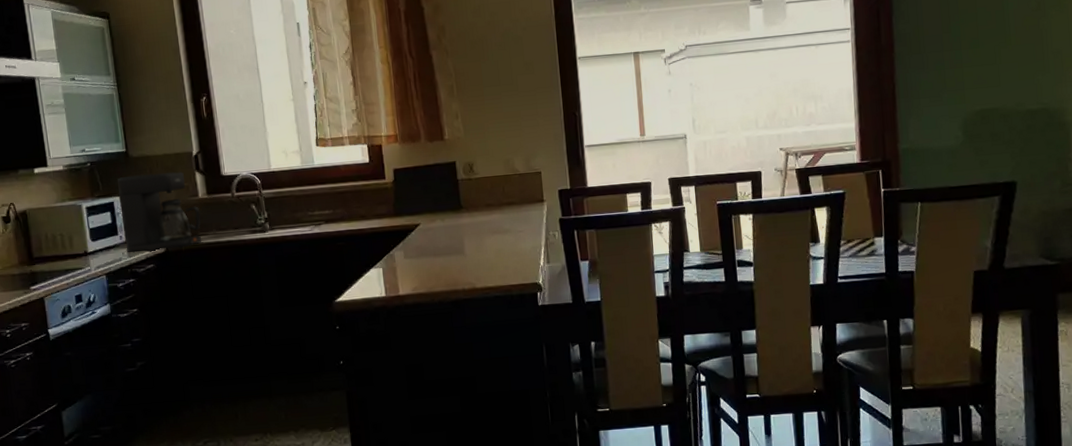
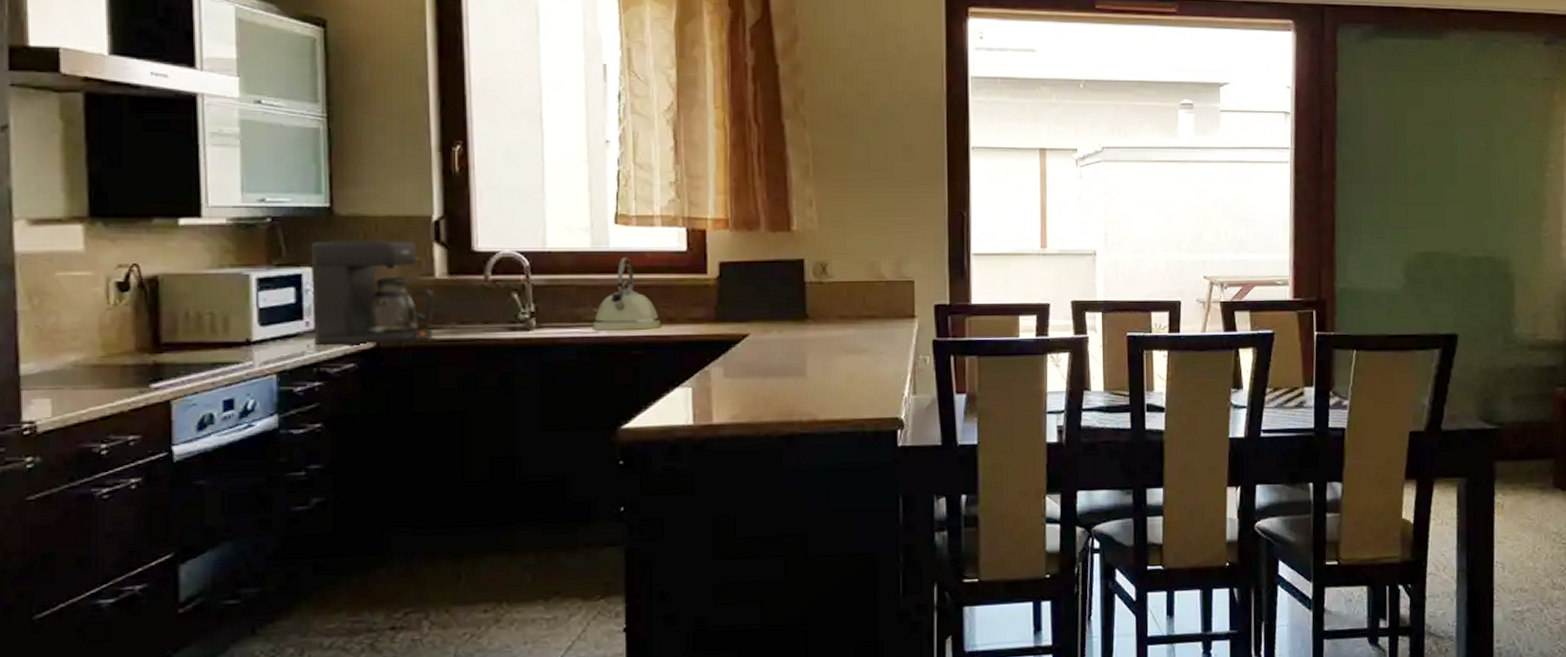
kettle: none [307,171,357,230] -> present [591,257,663,332]

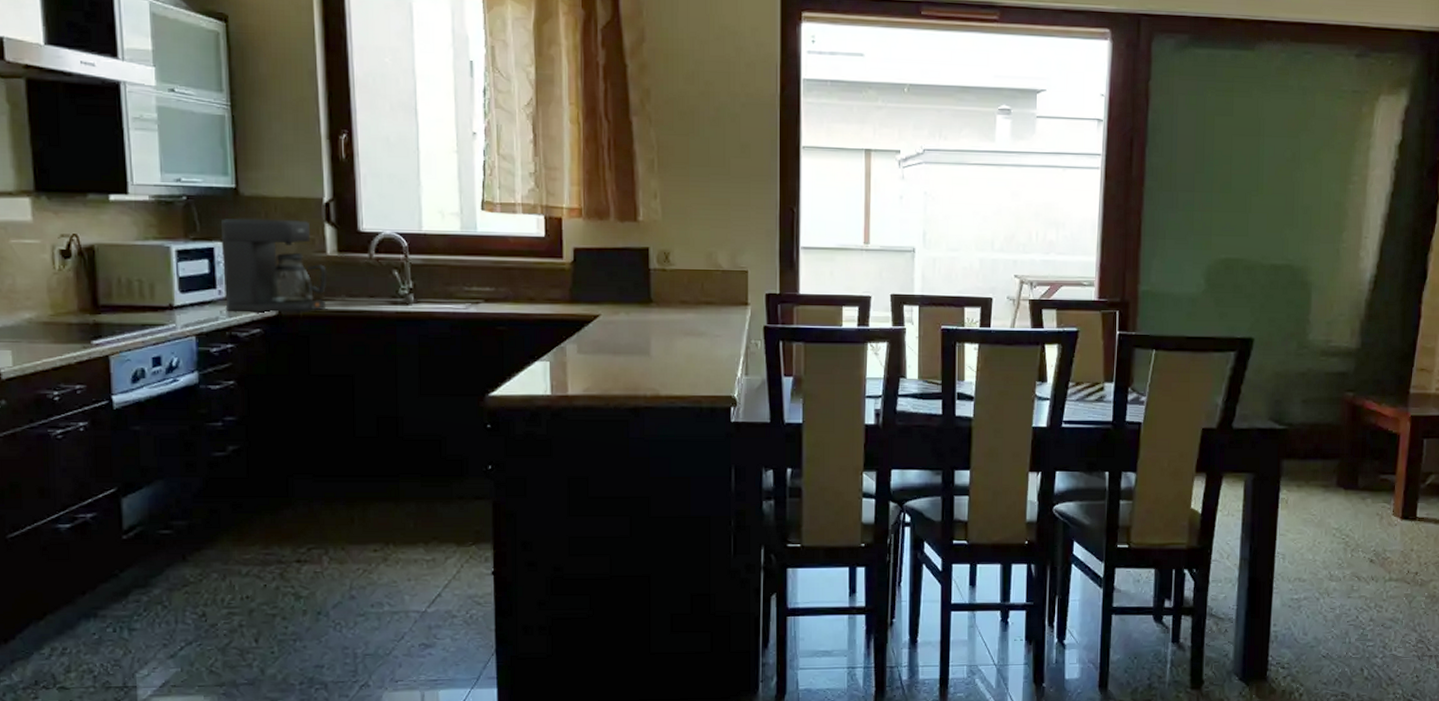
kettle: present [591,257,663,332] -> none [462,241,524,309]

